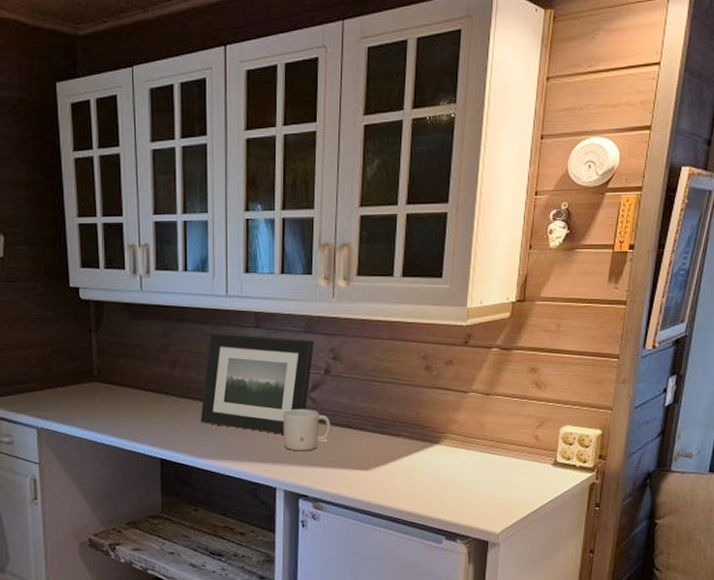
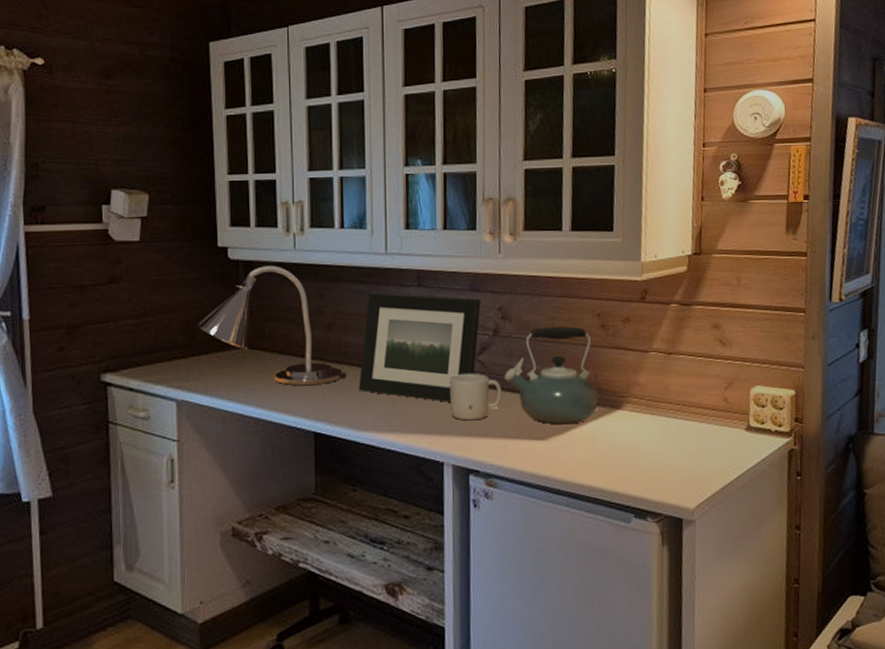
table lamp: none [51,306,189,417] -> present [195,266,346,386]
kettle: none [333,367,420,457] -> present [504,326,599,425]

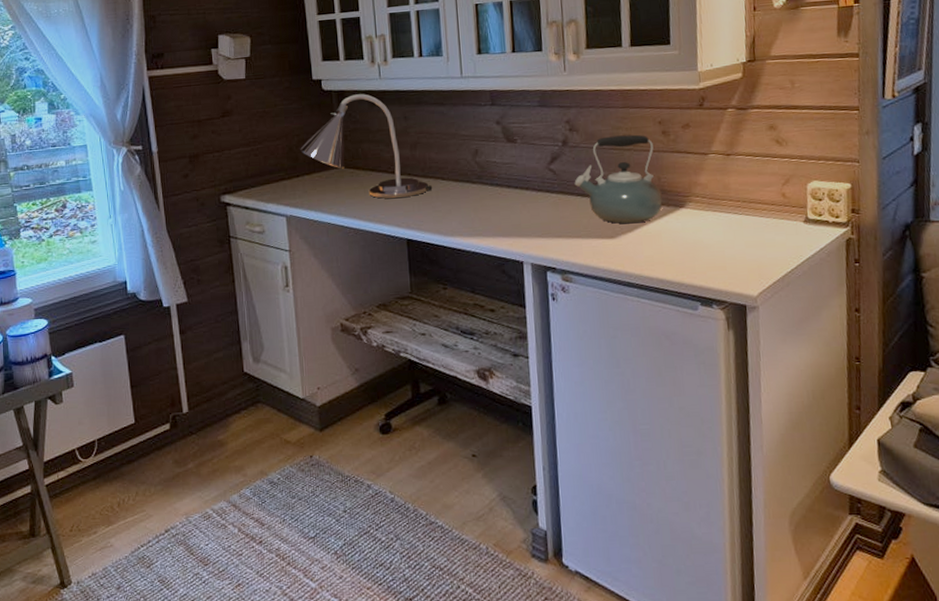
picture frame: present [358,293,481,402] -> none [443,113,550,208]
mug: present [449,374,502,421] -> none [524,181,573,224]

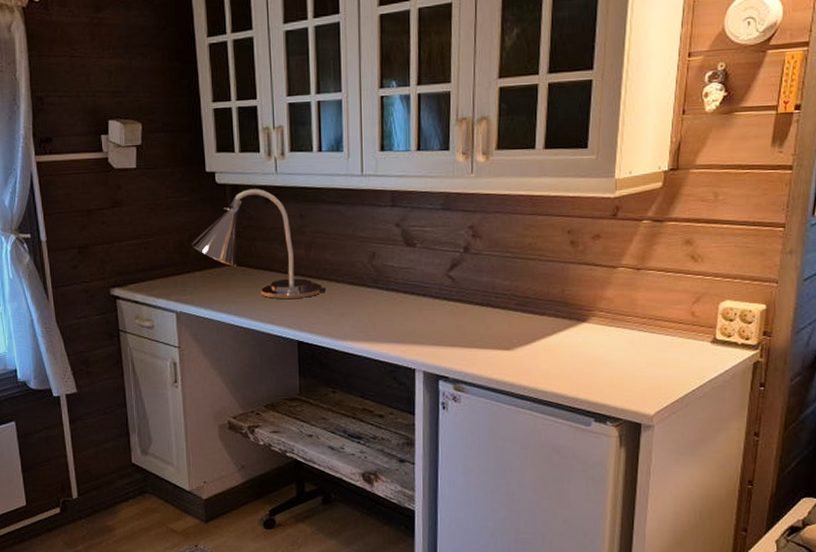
kettle: present [574,134,663,224] -> none [473,243,565,336]

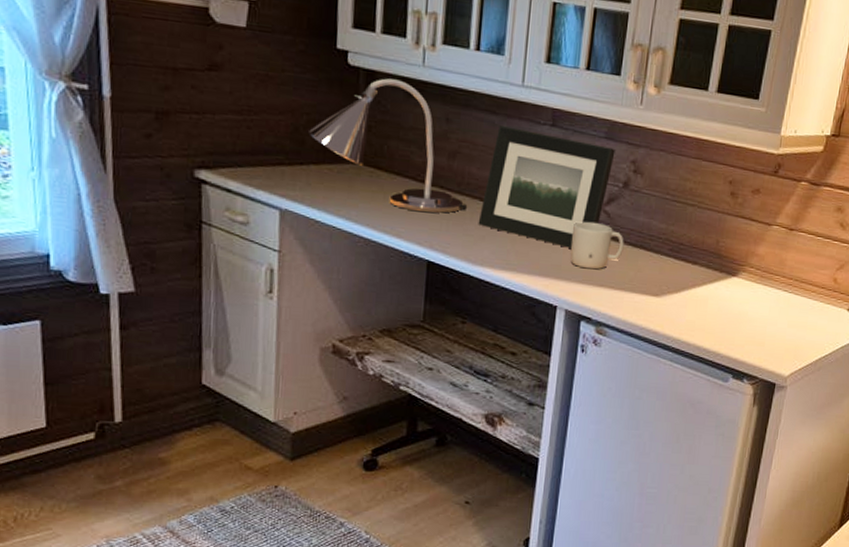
picture frame: none [337,213,453,315] -> present [478,126,615,248]
mug: none [421,288,471,332] -> present [570,222,624,270]

